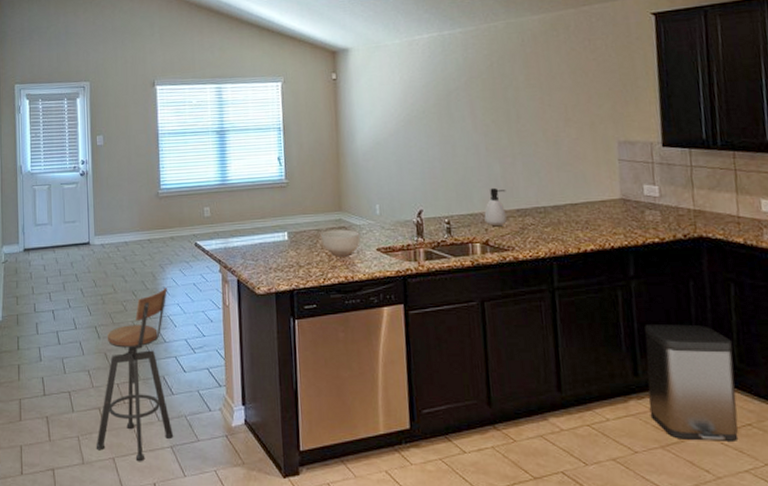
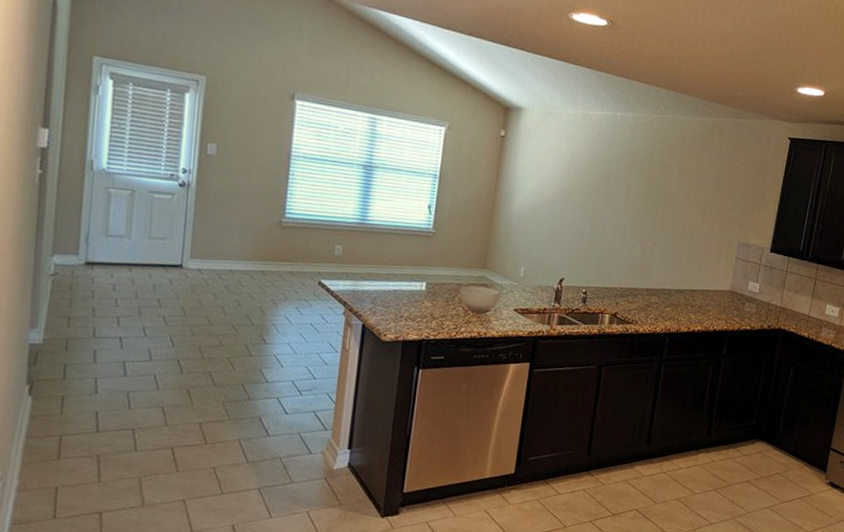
bar stool: present [96,288,173,461] -> none [162,325,277,503]
soap dispenser: present [484,187,507,227] -> none [617,266,641,302]
pedal bin: present [644,323,738,441] -> none [712,394,782,486]

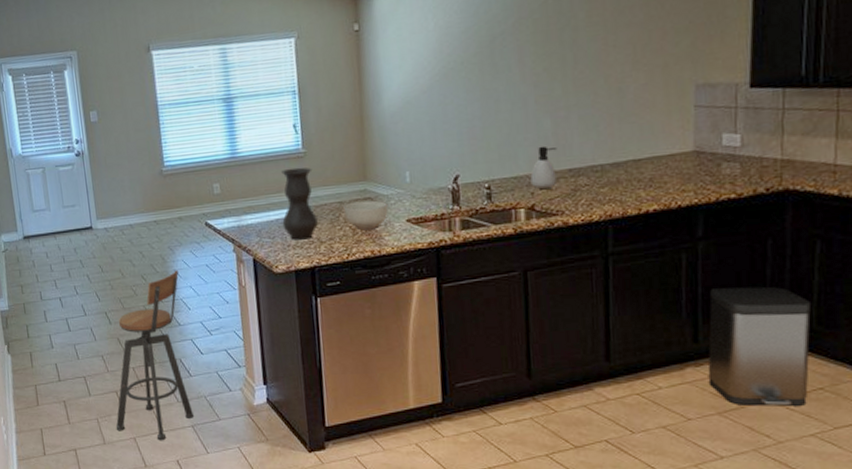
bar stool: none [162,325,277,503] -> present [115,270,193,440]
vase: none [399,244,438,313] -> present [281,167,318,240]
soap dispenser: none [617,266,641,302] -> present [530,146,557,190]
pedal bin: none [712,394,782,486] -> present [708,286,812,406]

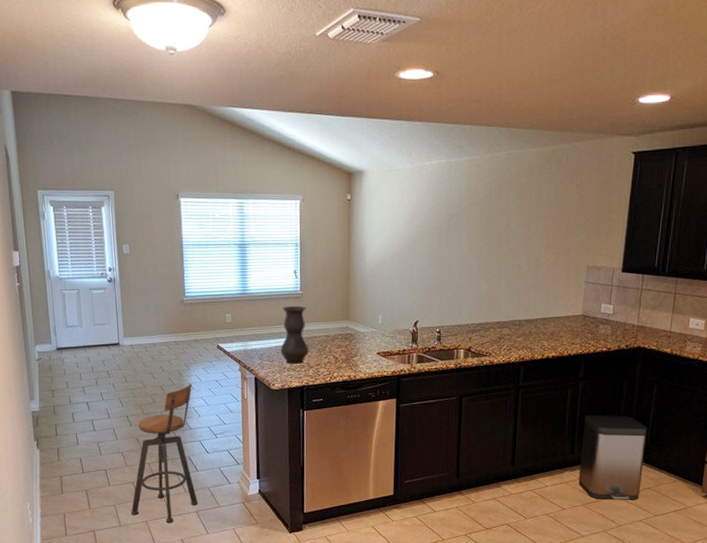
bowl: present [343,200,388,230] -> none [329,336,364,359]
soap dispenser: present [530,146,557,190] -> none [469,303,490,336]

